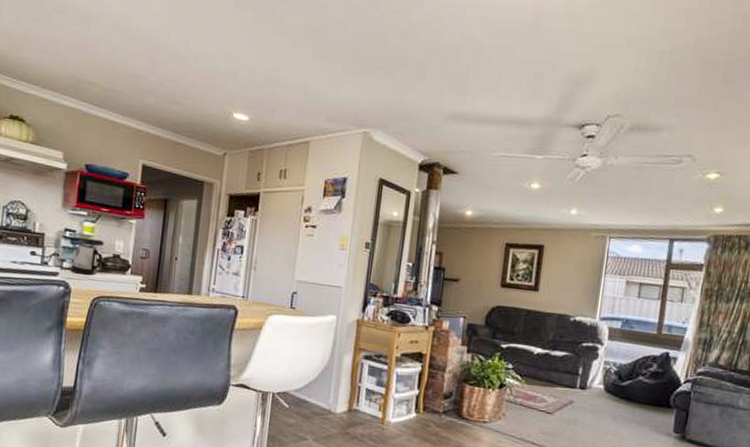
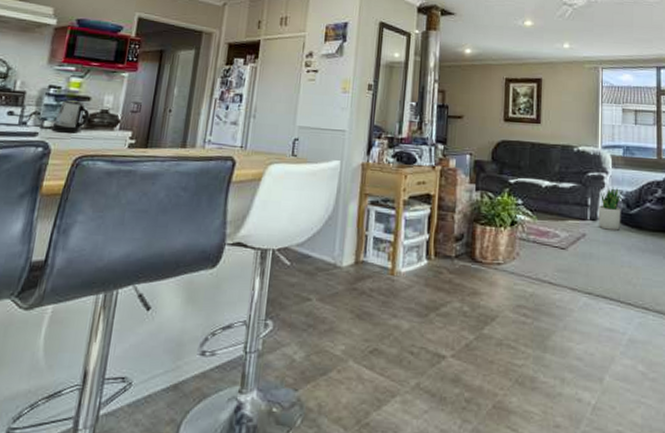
planter: none [587,358,613,400] -> present [598,187,621,230]

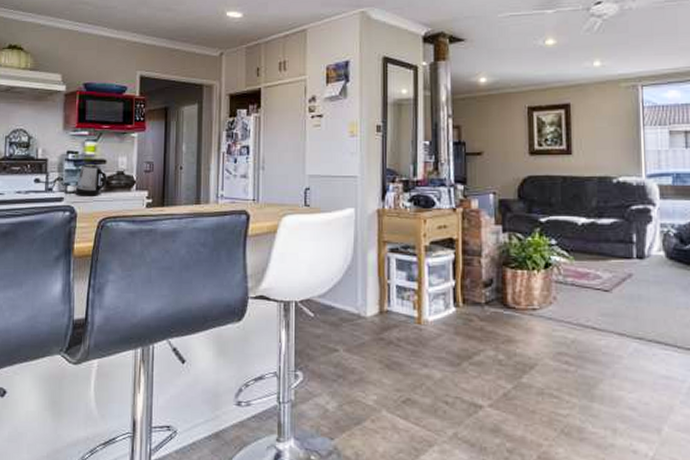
planter: present [598,187,621,230] -> none [645,220,674,269]

